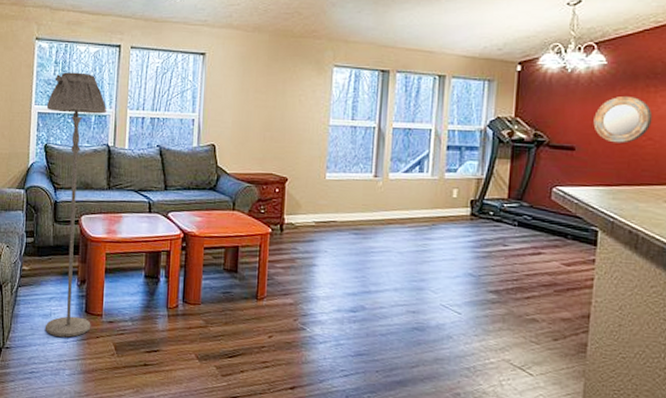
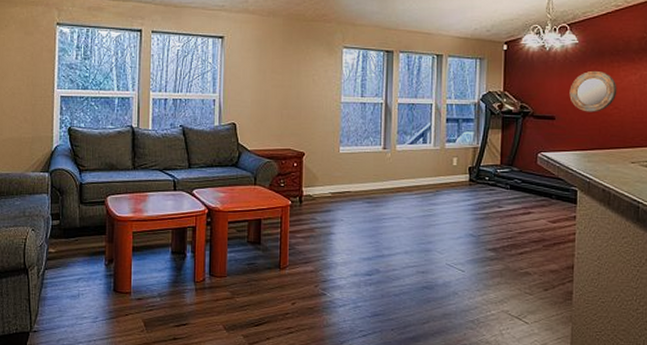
floor lamp: present [44,72,107,338] -> none [69,56,130,317]

